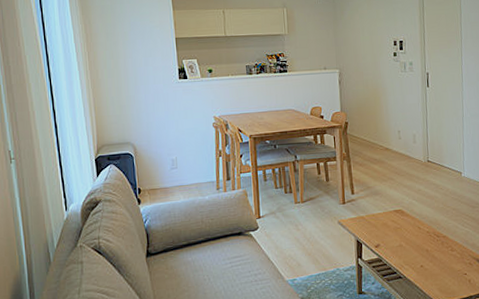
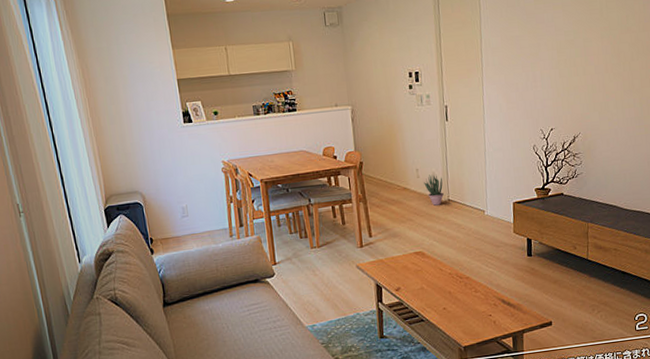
potted plant: none [405,136,424,166] -> present [424,174,445,206]

